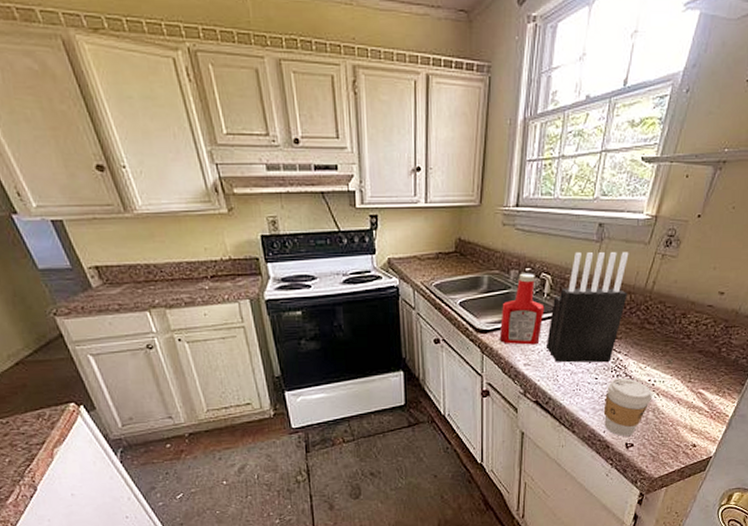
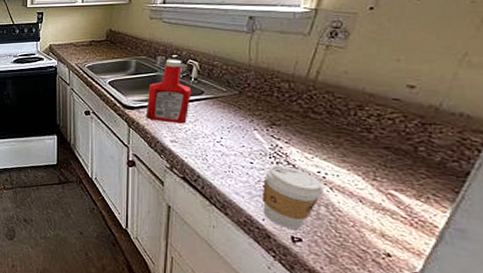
knife block: present [545,251,629,363] -> none [193,41,285,149]

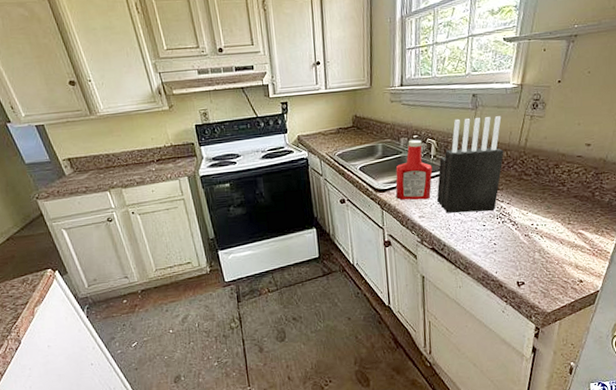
knife block: none [193,41,285,149] -> present [436,116,504,213]
coffee cup: present [261,166,324,229] -> none [493,223,537,276]

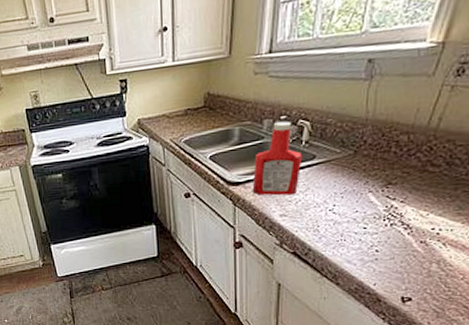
knife block: present [436,116,504,213] -> none [304,87,407,212]

